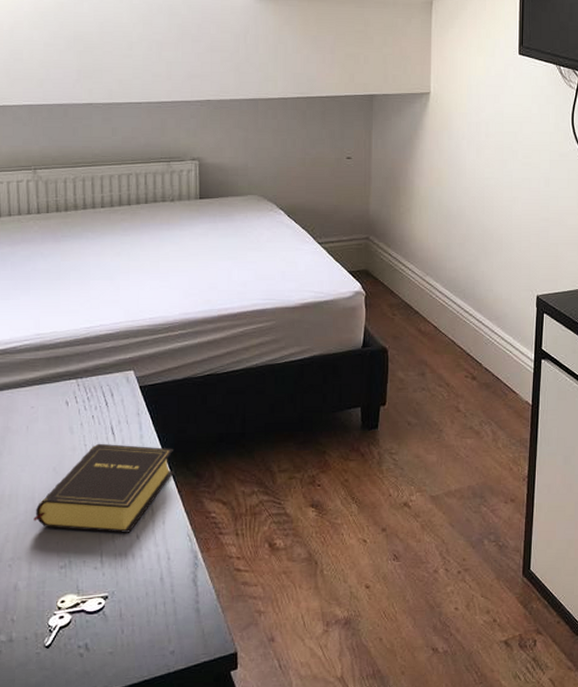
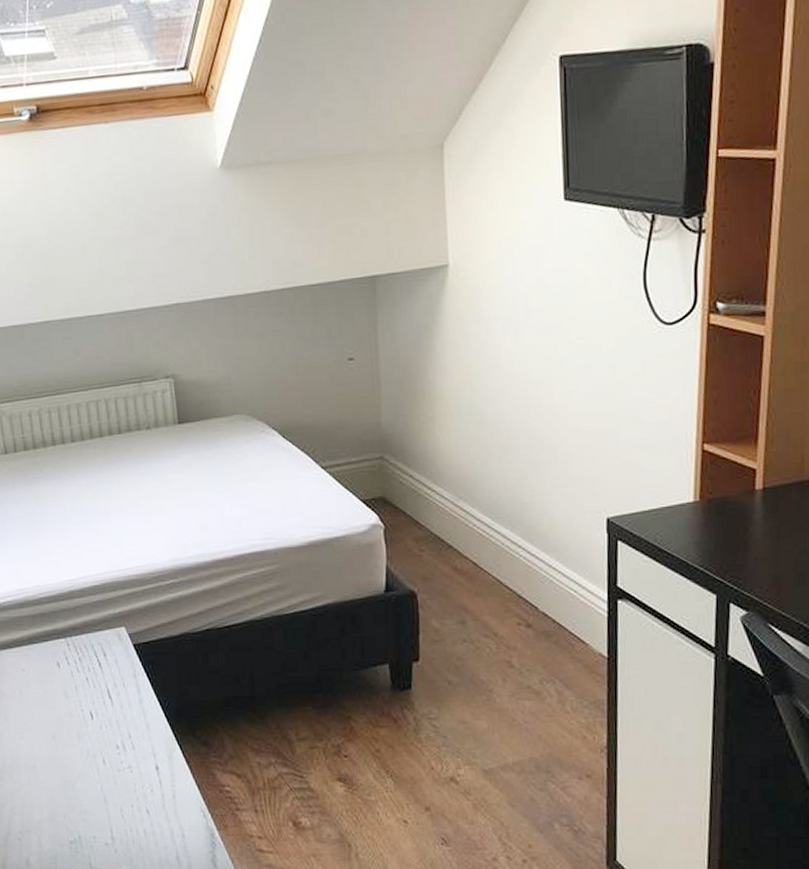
book: present [33,443,174,533] -> none [37,708,180,807]

